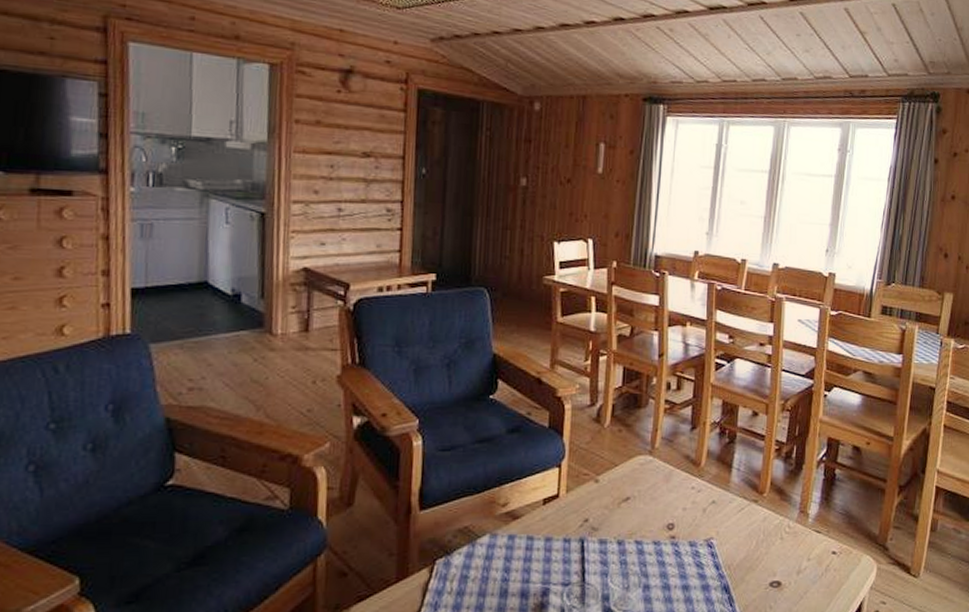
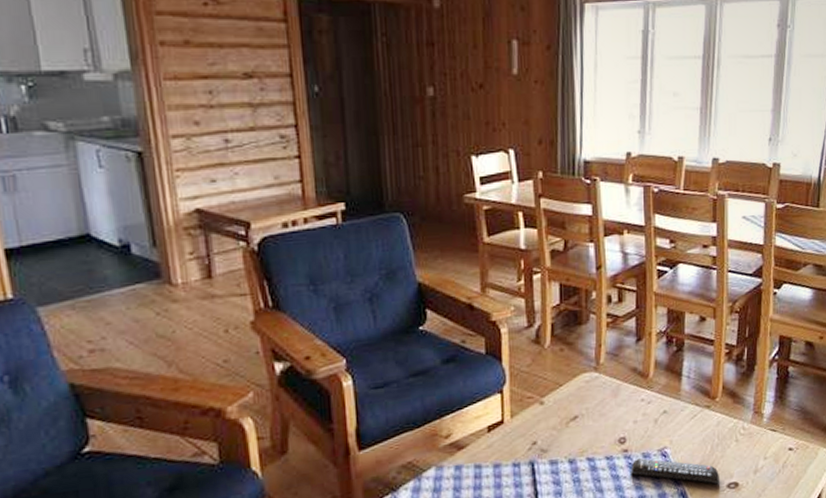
remote control: none [677,547,764,581] -> present [631,458,721,484]

